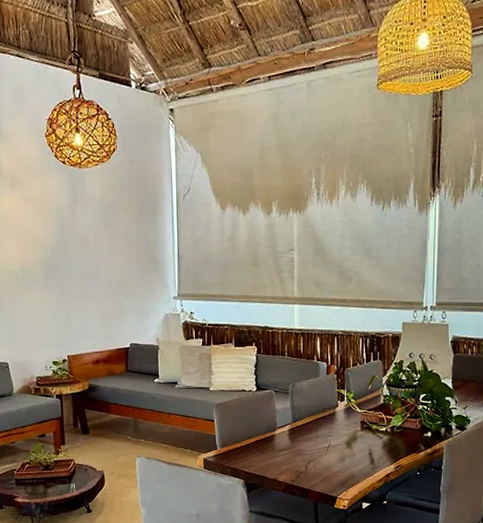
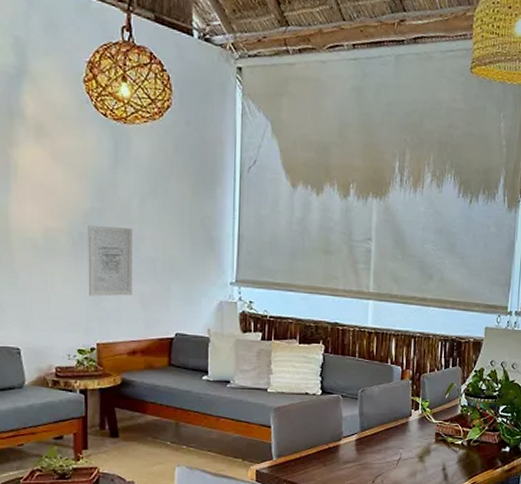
wall art: none [55,256,94,316] -> present [88,224,133,297]

